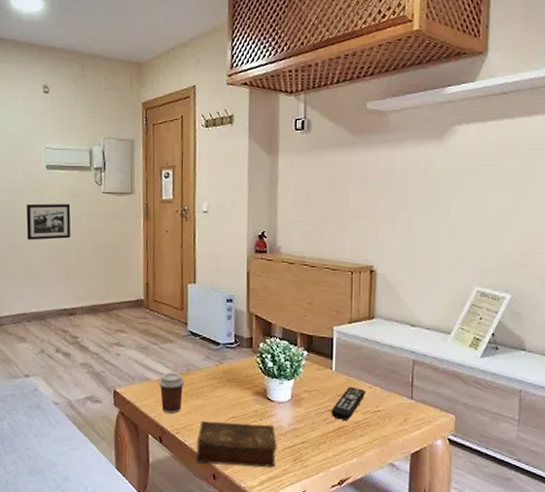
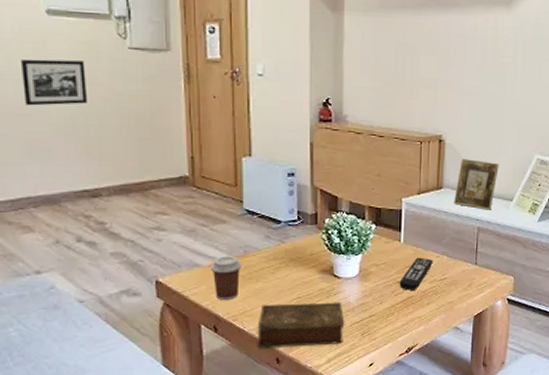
picture frame: none [387,288,434,343] -> present [454,158,499,210]

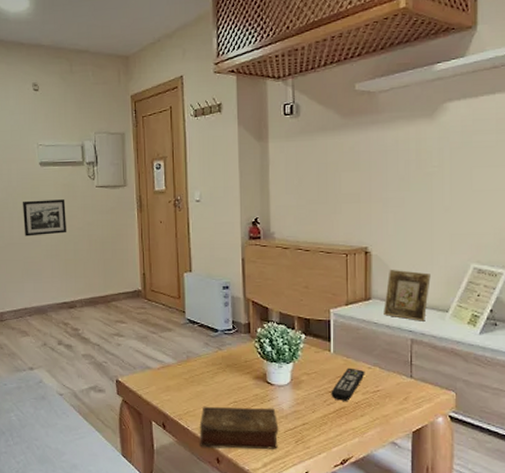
coffee cup: present [210,256,242,300] -> none [159,360,186,400]

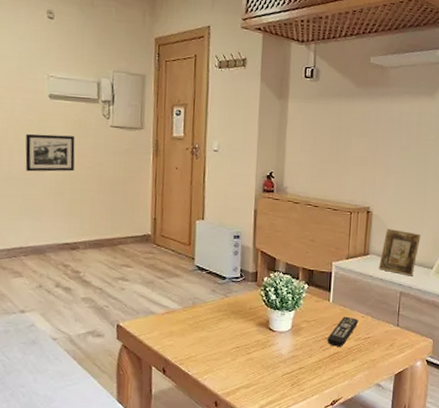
book: present [199,406,279,450] -> none [199,351,277,393]

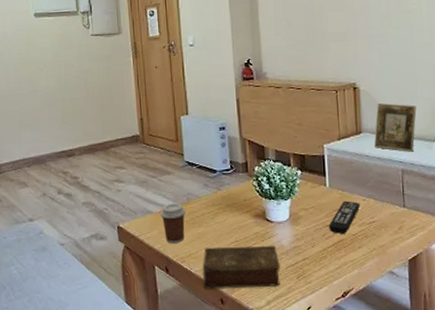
picture frame: present [25,133,75,172] -> none [18,49,64,87]
coffee cup: none [163,306,191,345] -> present [160,203,186,243]
book: none [199,351,277,393] -> present [202,245,281,289]

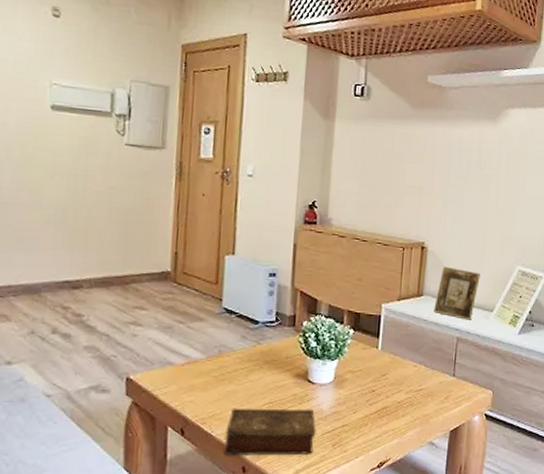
coffee cup: present [160,203,186,243] -> none [183,355,216,401]
remote control: present [328,200,361,234] -> none [374,365,411,400]

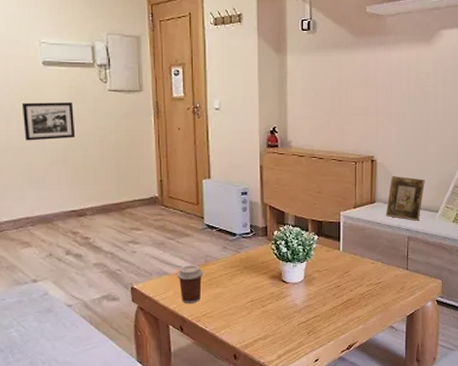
picture frame: none [18,150,82,196] -> present [23,102,76,141]
coffee cup: none [183,355,216,401] -> present [176,265,204,303]
book: present [224,407,316,456] -> none [217,304,293,346]

